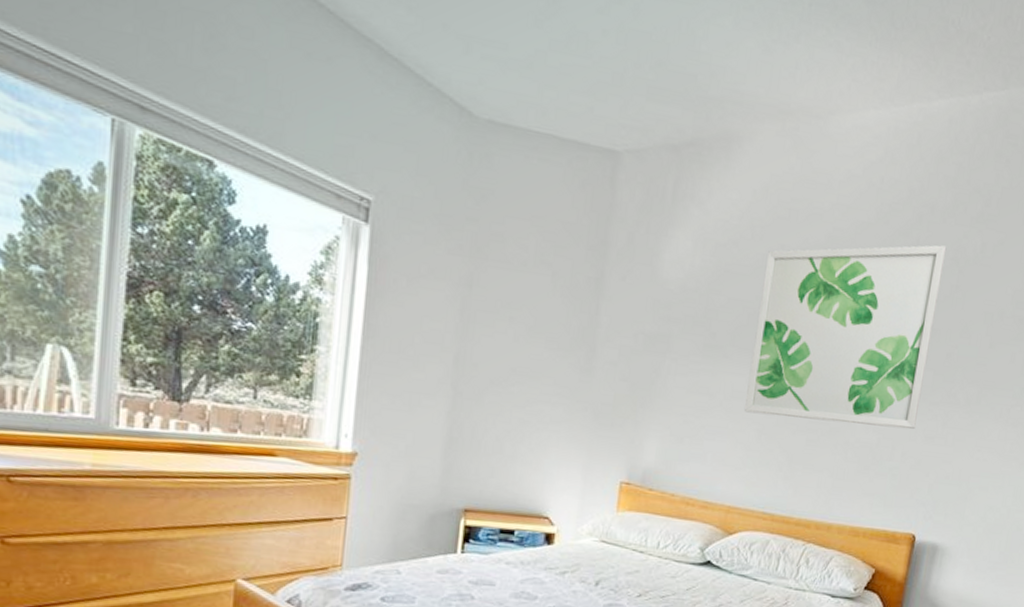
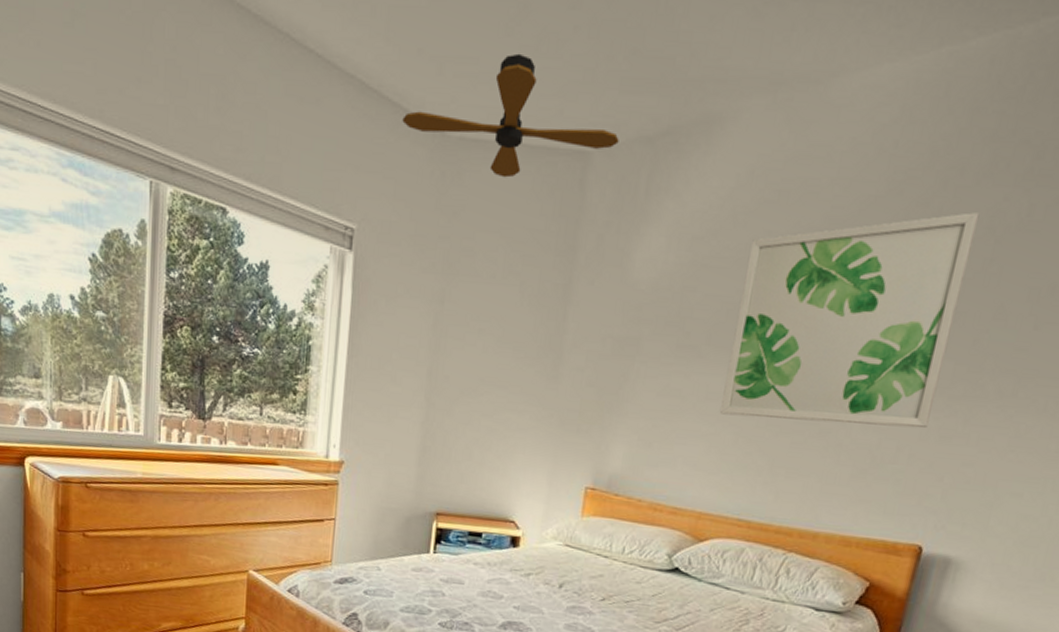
ceiling fan: none [426,46,647,167] -> present [402,53,619,178]

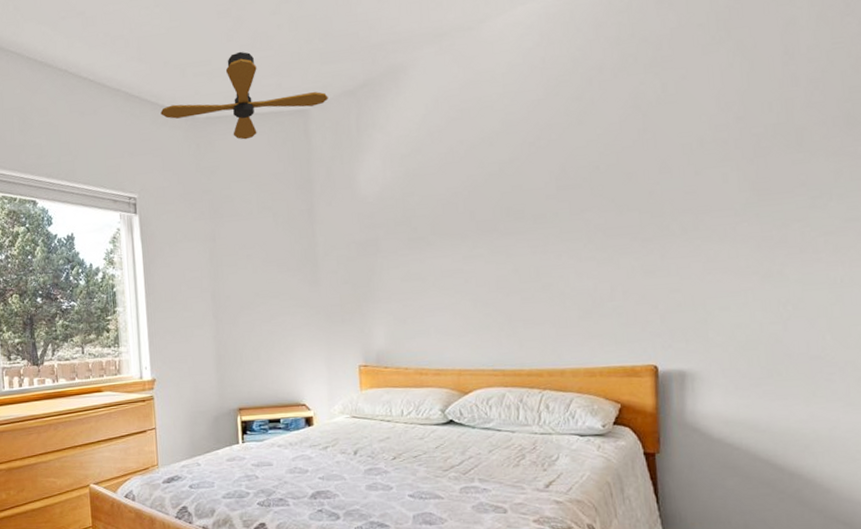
wall art: present [719,212,980,428] -> none [449,97,632,287]

